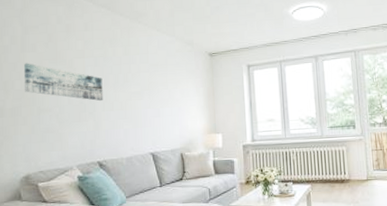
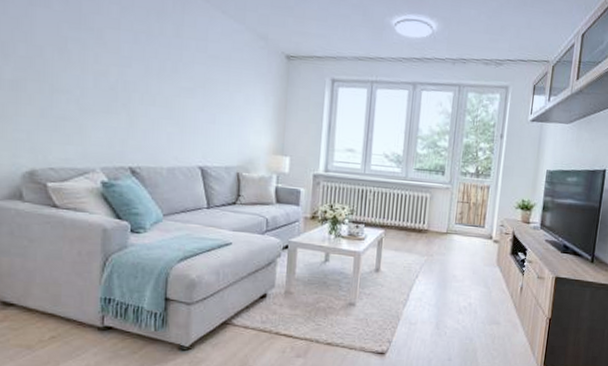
wall art: present [23,63,103,102] -> none [31,21,143,92]

